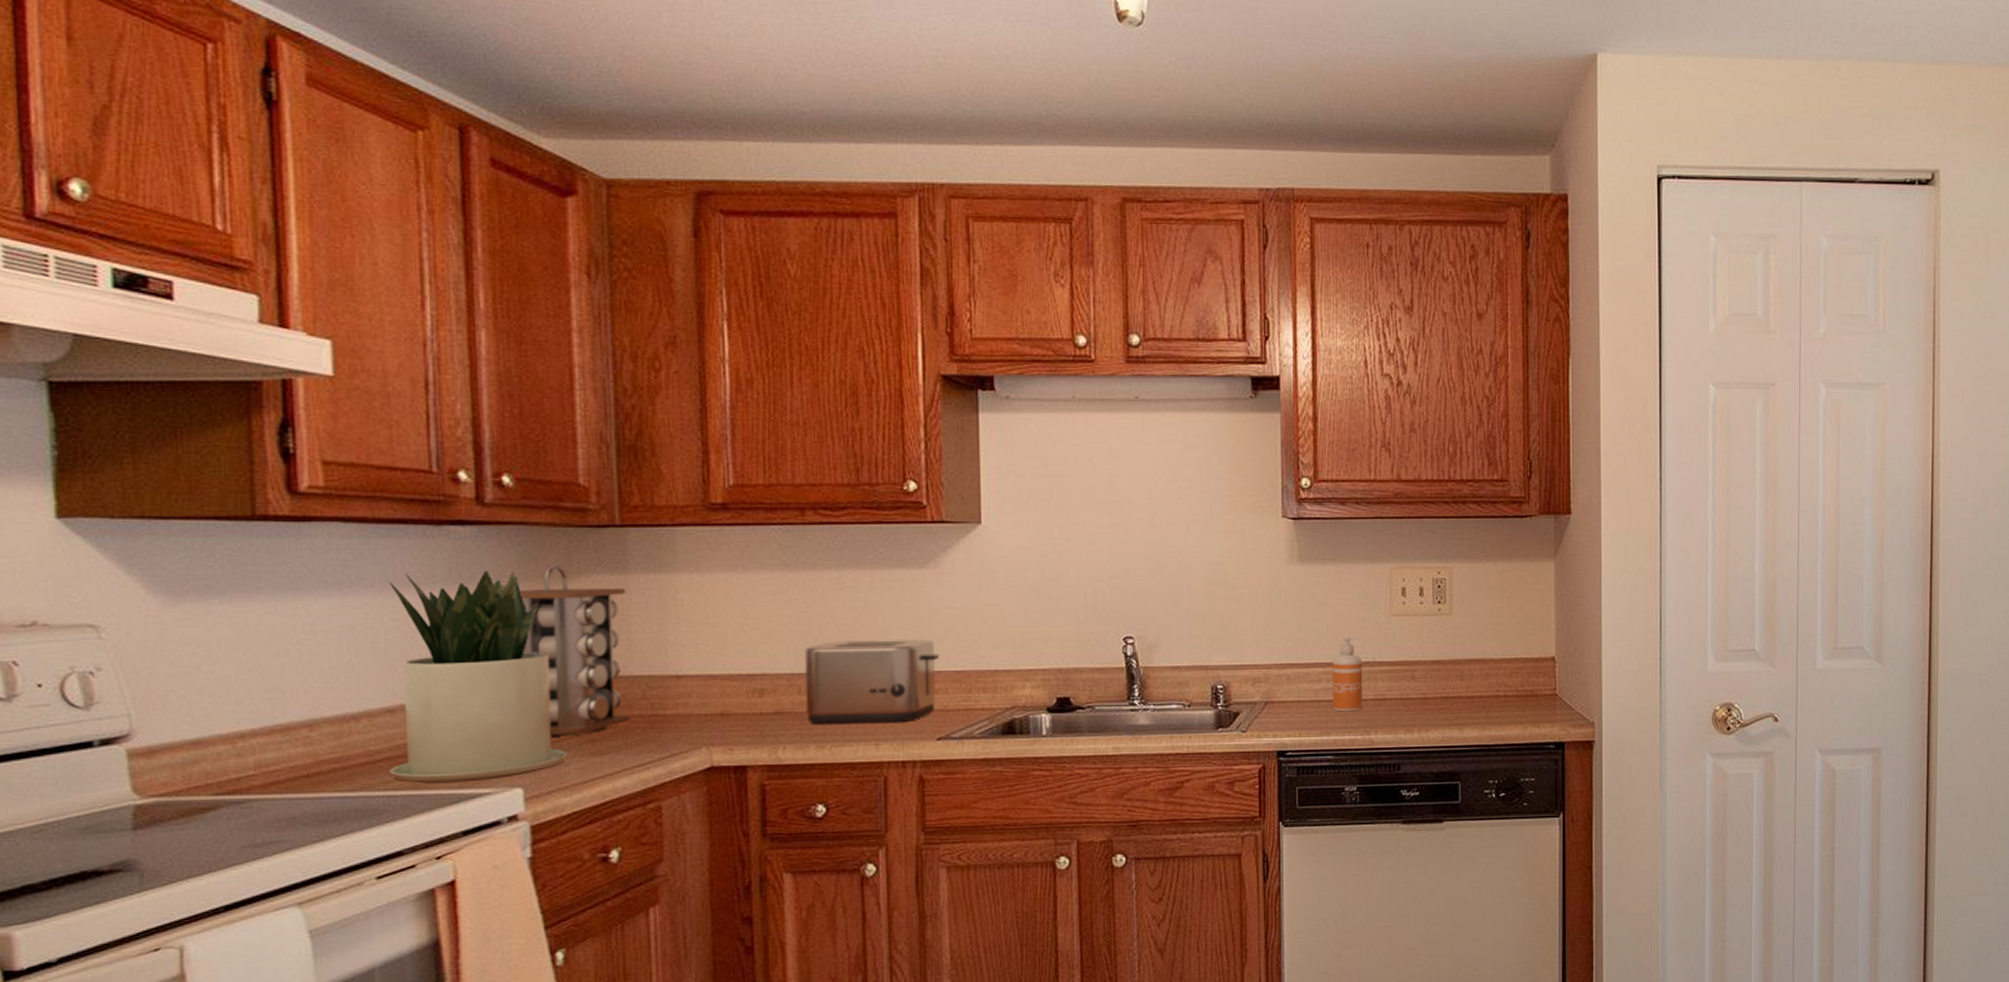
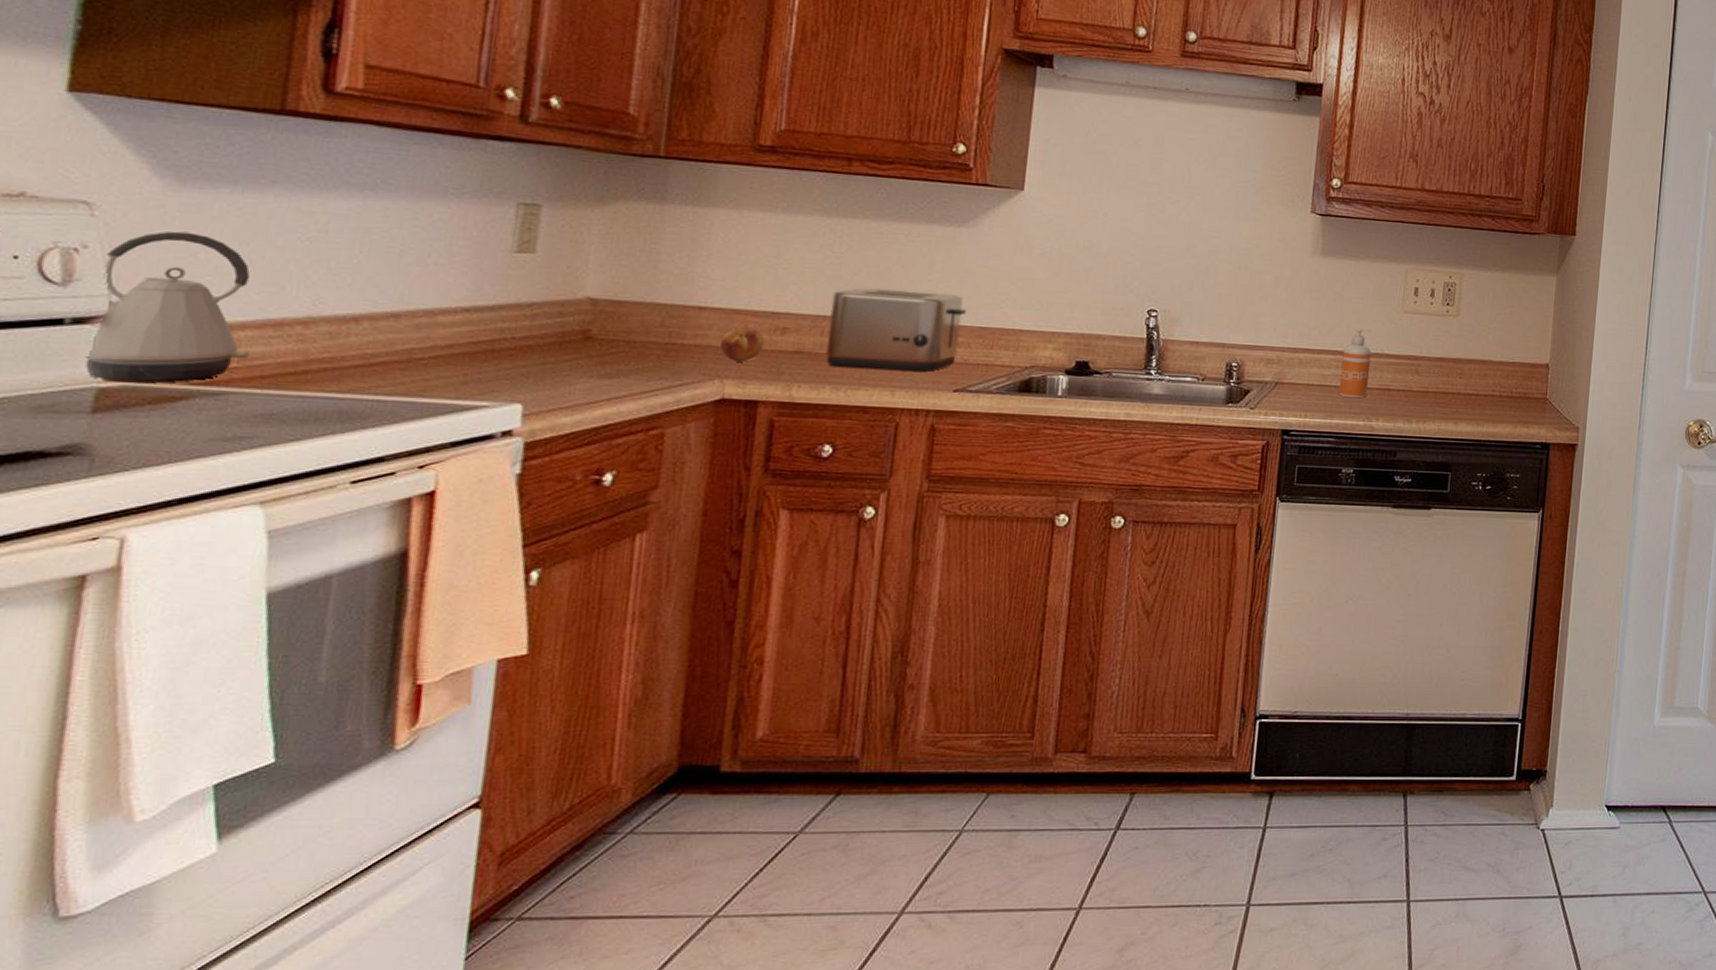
kettle: none [118,646,264,798] -> present [85,231,250,383]
planter: present [389,570,568,784] -> none [383,183,575,394]
spice rack: present [519,565,630,737] -> none [546,188,661,357]
fruit: none [702,692,745,728] -> present [720,327,765,362]

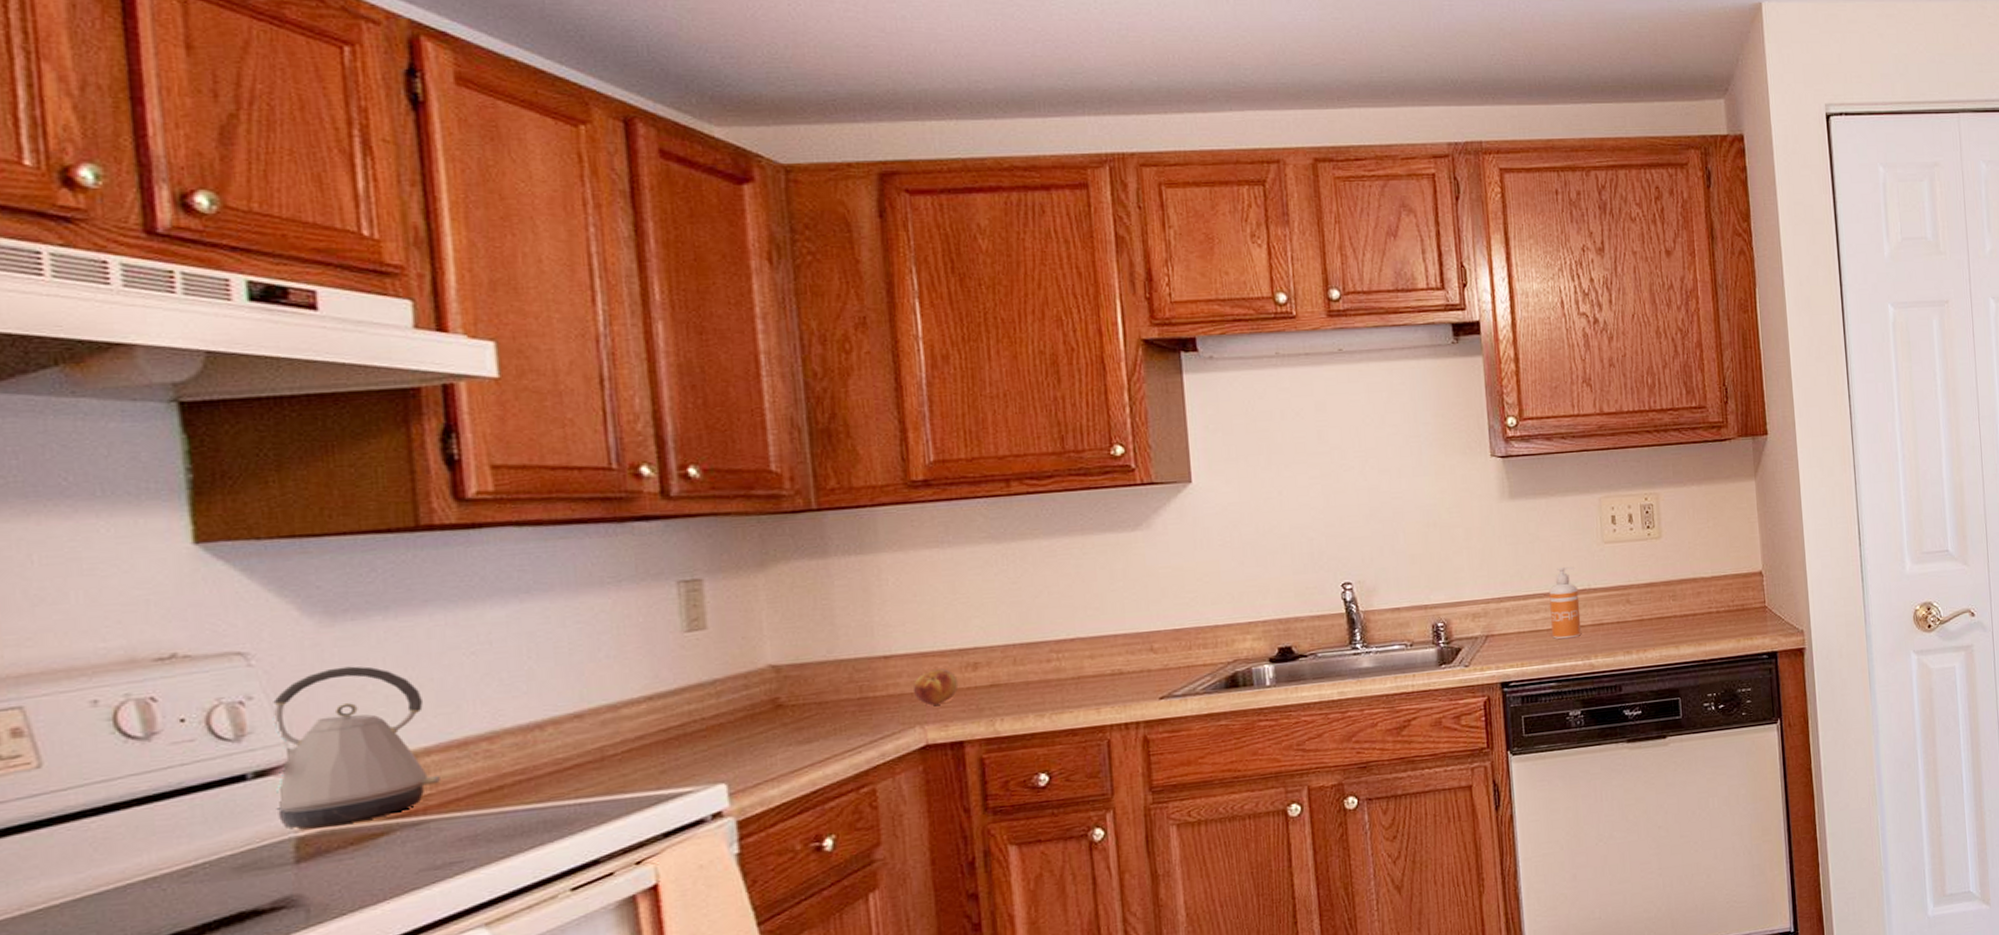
toaster: present [826,288,966,371] -> none [1017,600,1157,694]

